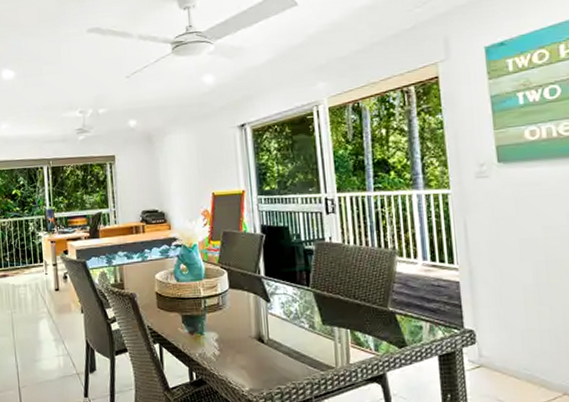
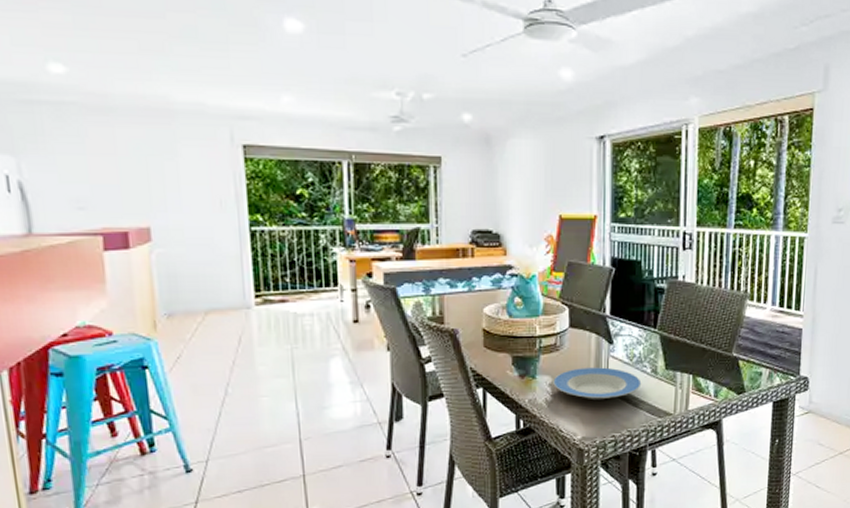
plate: none [219,323,301,354] -> present [553,367,642,400]

